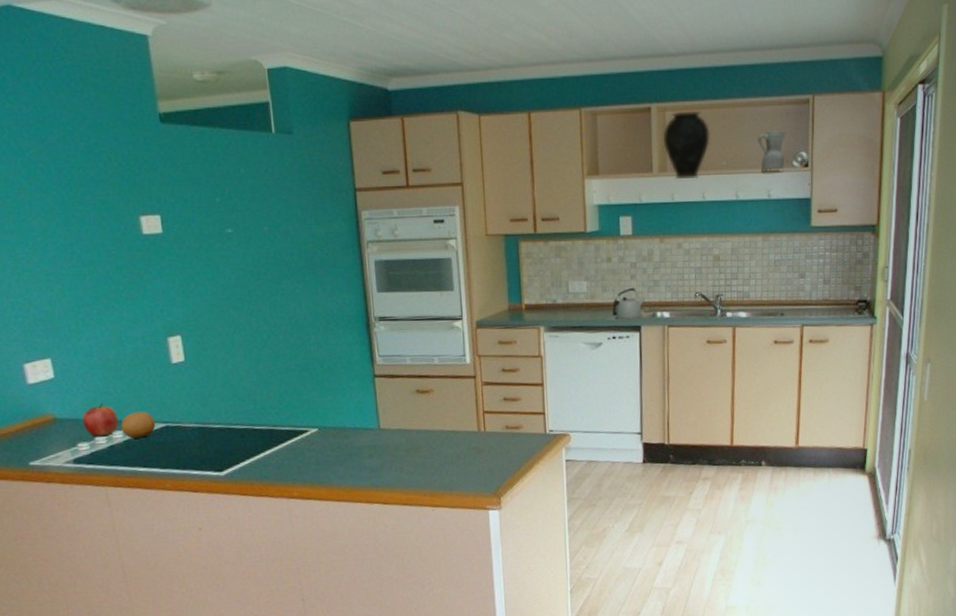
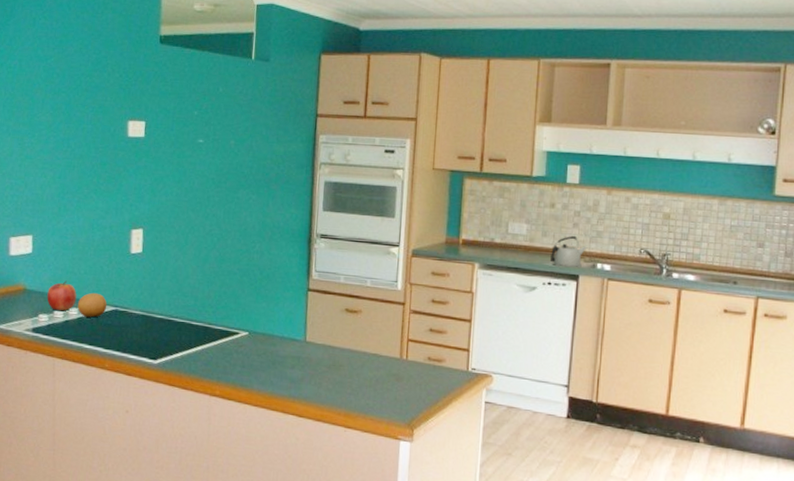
vase: present [662,111,710,179] -> none [620,69,670,135]
ceramic pitcher: present [758,130,786,174] -> none [721,95,752,139]

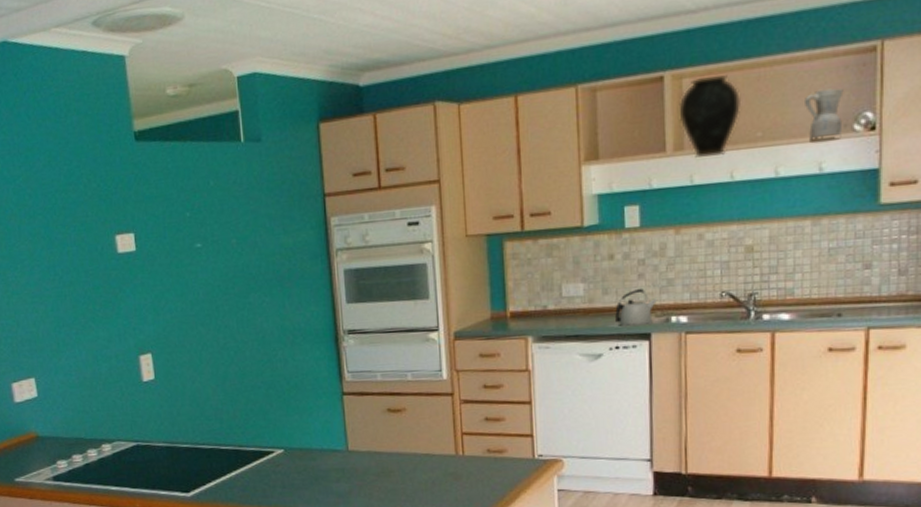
fruit: present [47,280,77,311] -> none [61,421,94,455]
fruit: present [77,292,107,318] -> none [95,429,128,457]
vase: none [620,69,670,135] -> present [678,75,741,157]
ceramic pitcher: none [721,95,752,139] -> present [805,88,844,144]

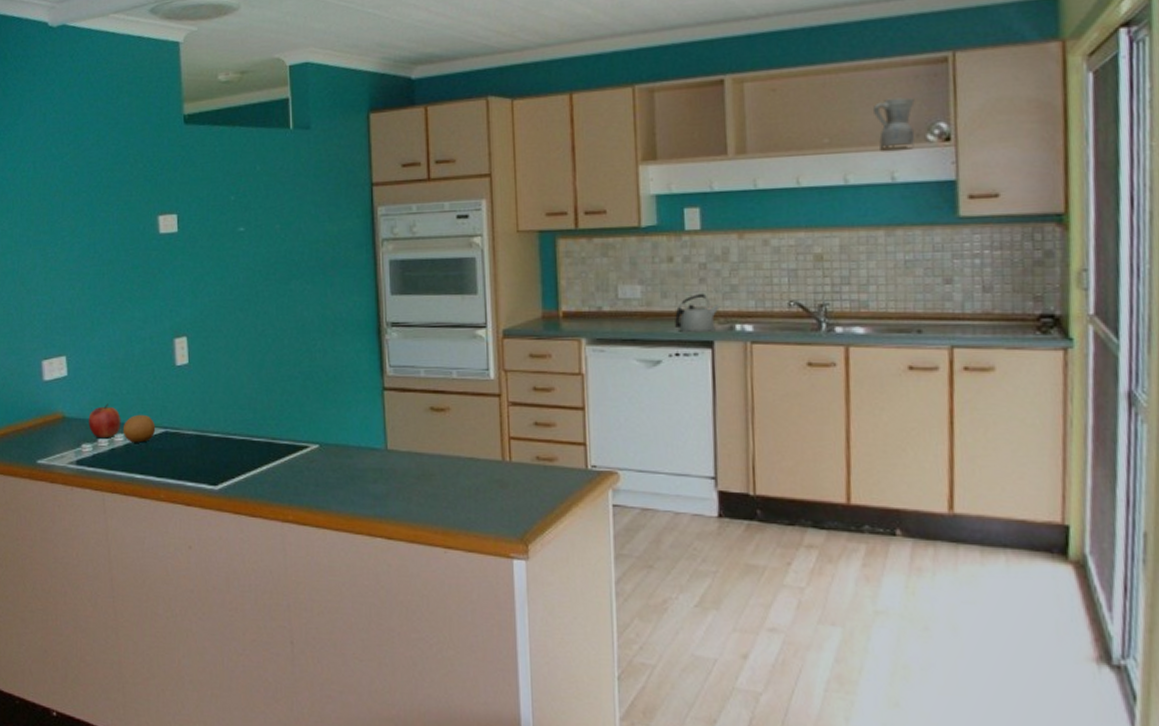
fruit: none [61,421,94,455] -> present [88,403,121,439]
fruit: none [95,429,128,457] -> present [123,414,156,443]
vase: present [678,75,741,157] -> none [740,80,806,162]

